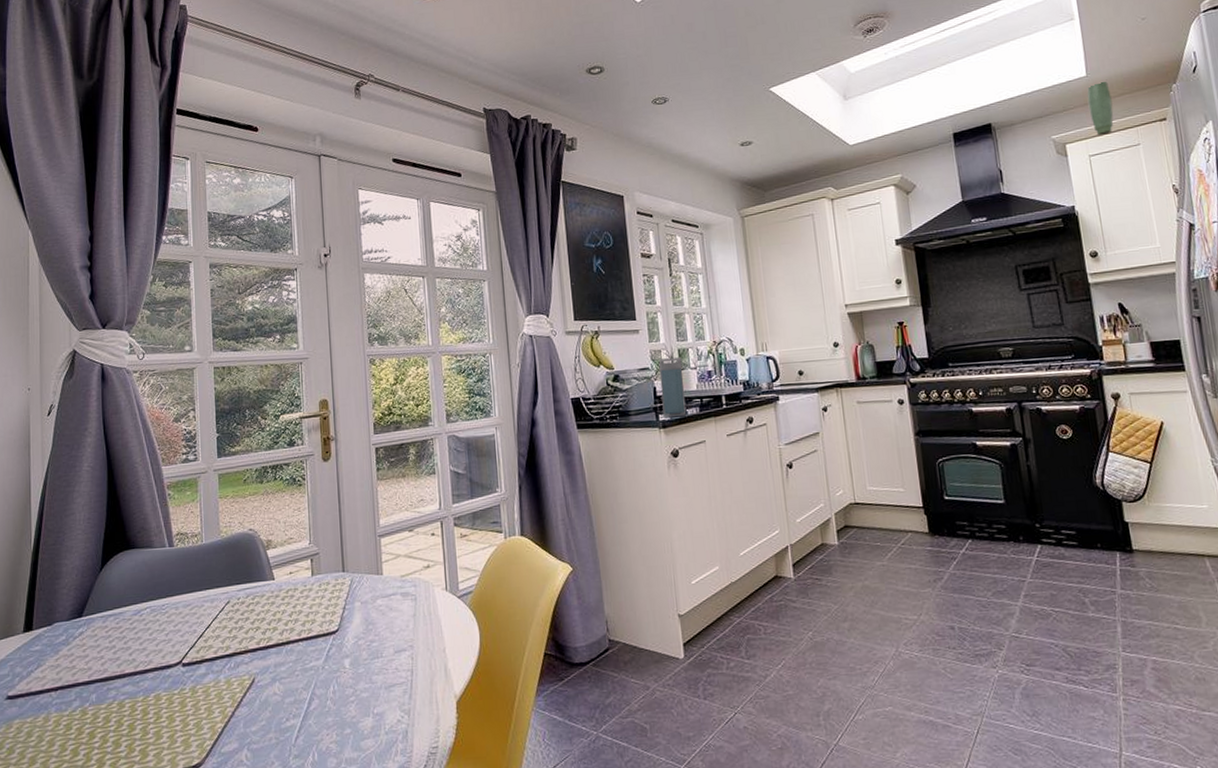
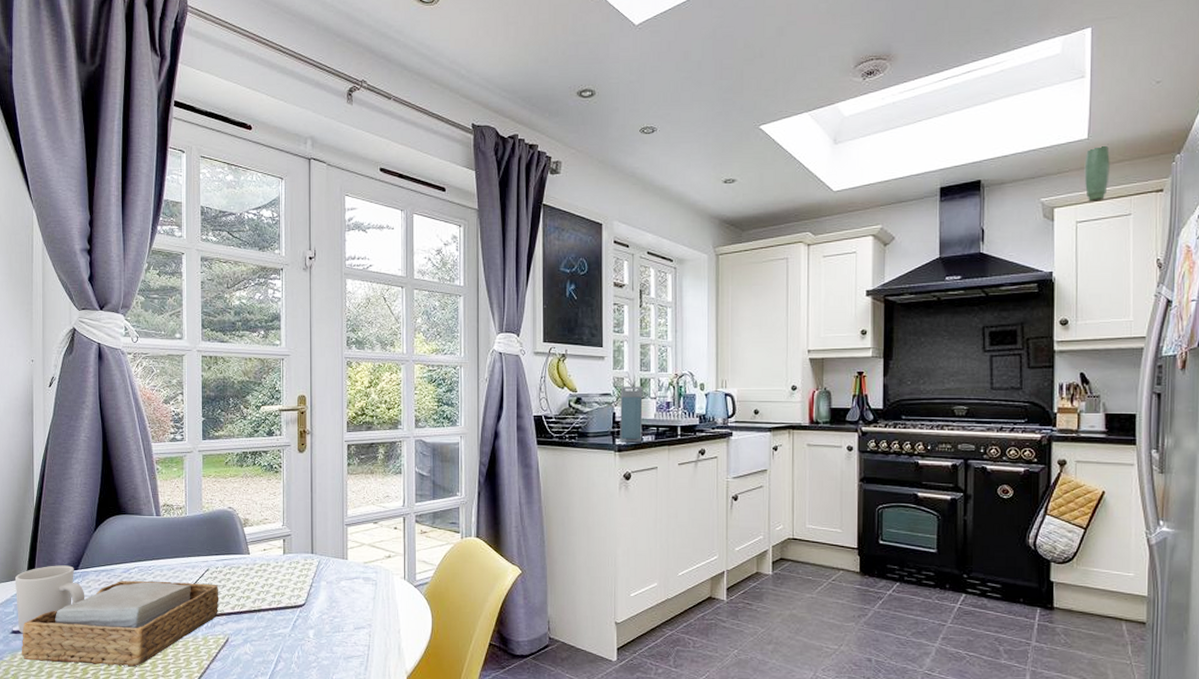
mug: none [11,613,91,698] -> present [15,565,85,633]
napkin holder: none [17,618,243,730] -> present [21,580,219,667]

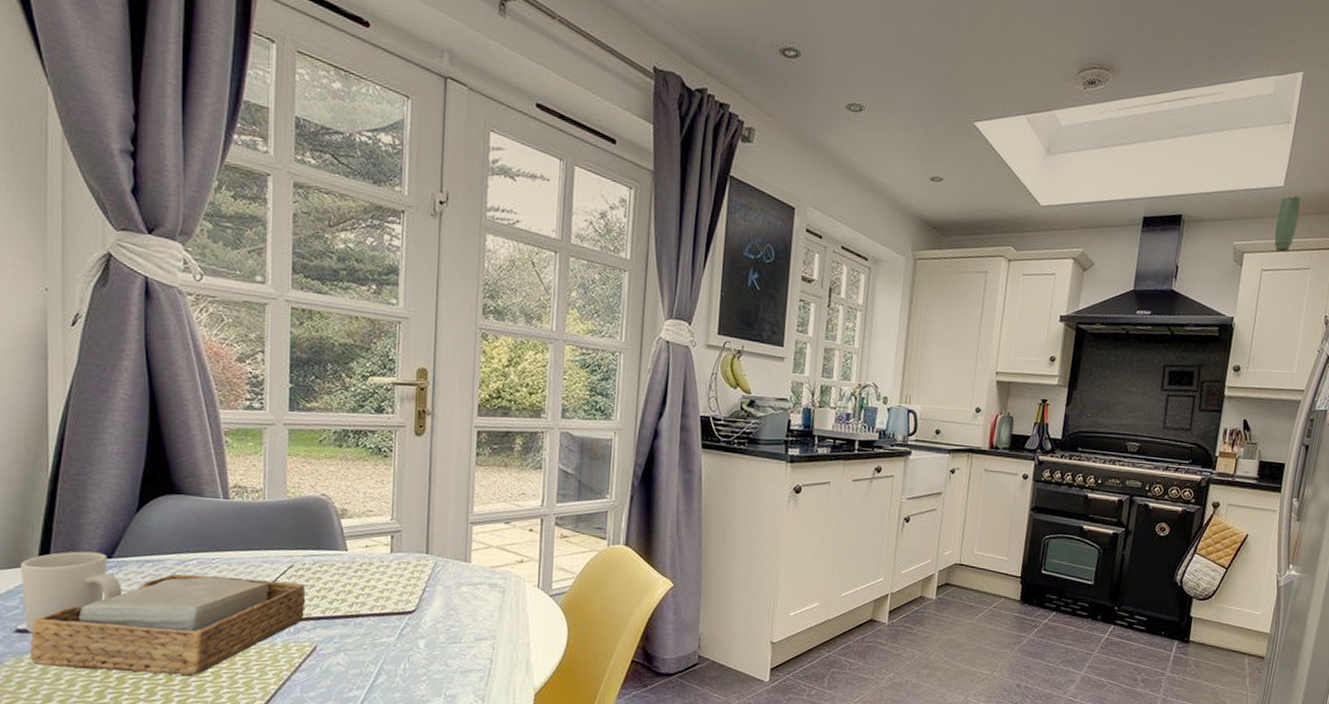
soap dispenser: present [620,386,643,444] -> none [793,392,823,456]

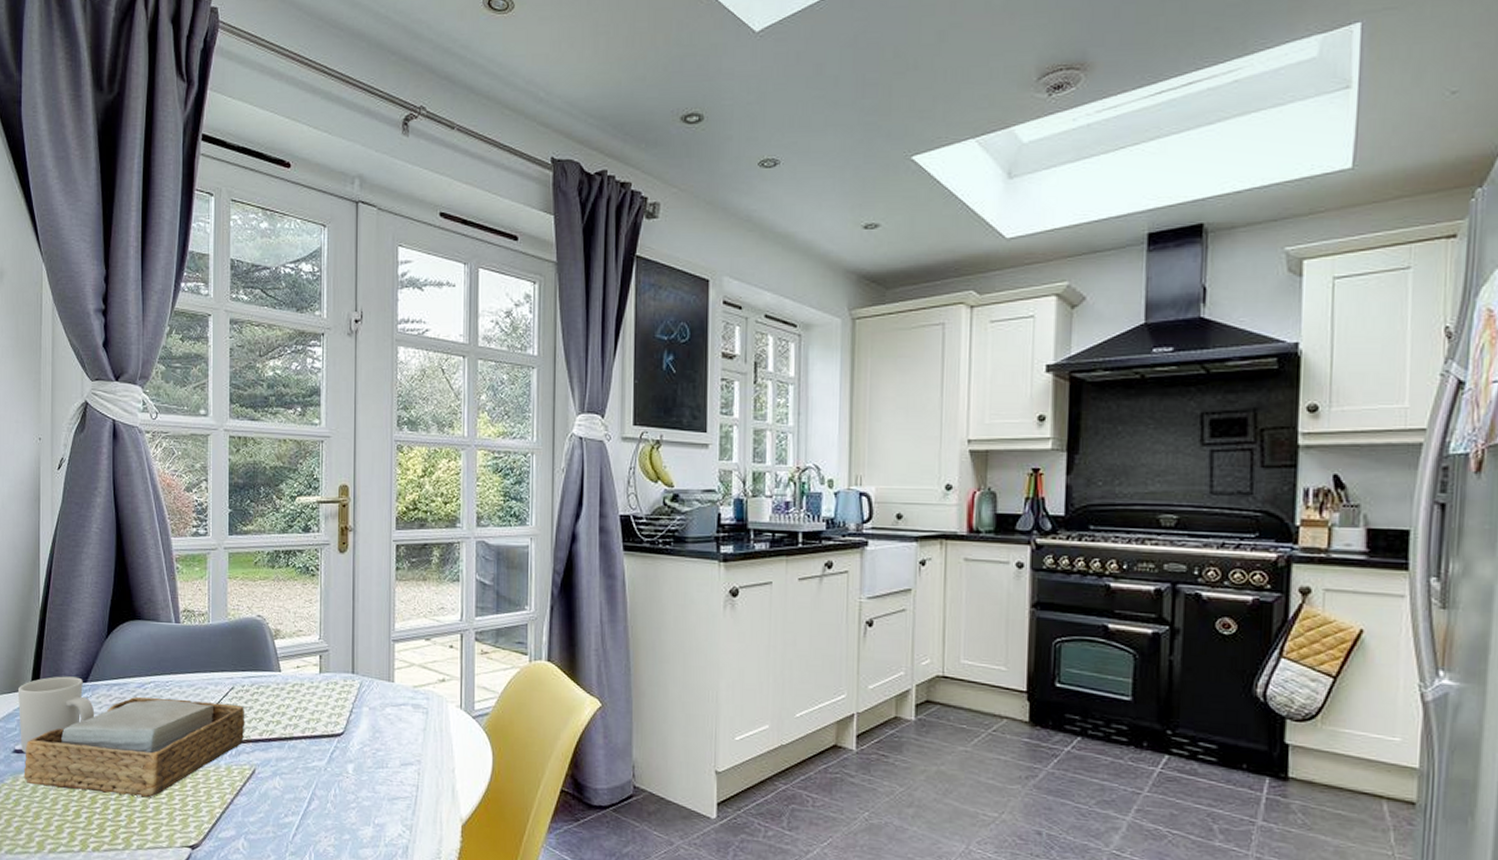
vase: present [1274,196,1301,252] -> none [1345,176,1383,251]

